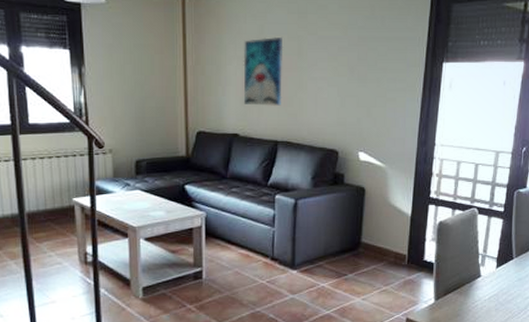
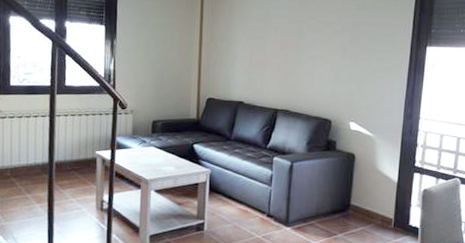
wall art: present [243,37,284,106] -> none [249,21,286,79]

